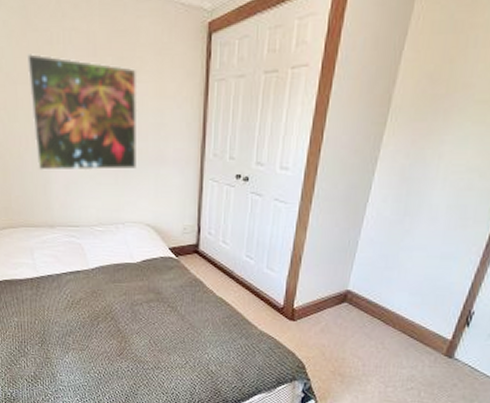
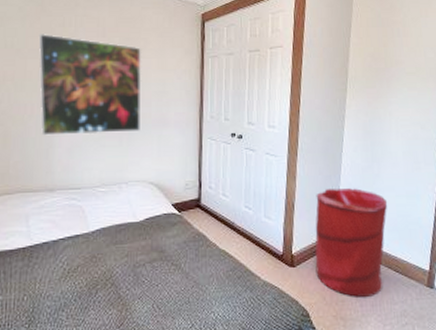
laundry hamper: none [317,243,415,359] -> present [315,188,388,298]

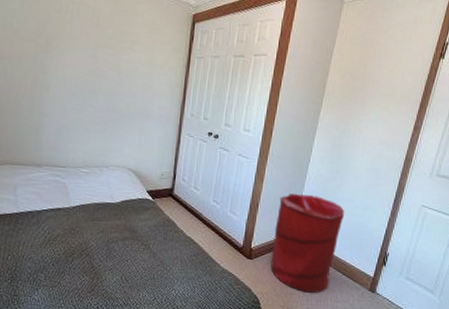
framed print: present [38,34,142,136] -> none [33,17,133,120]

